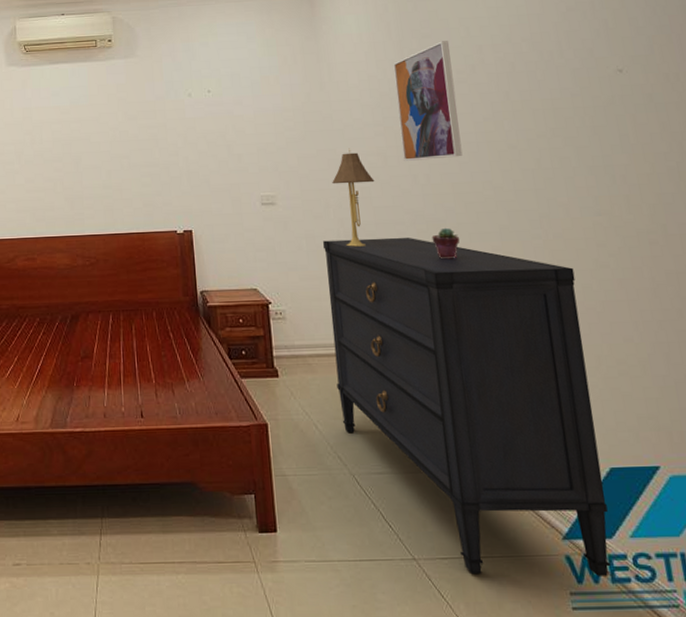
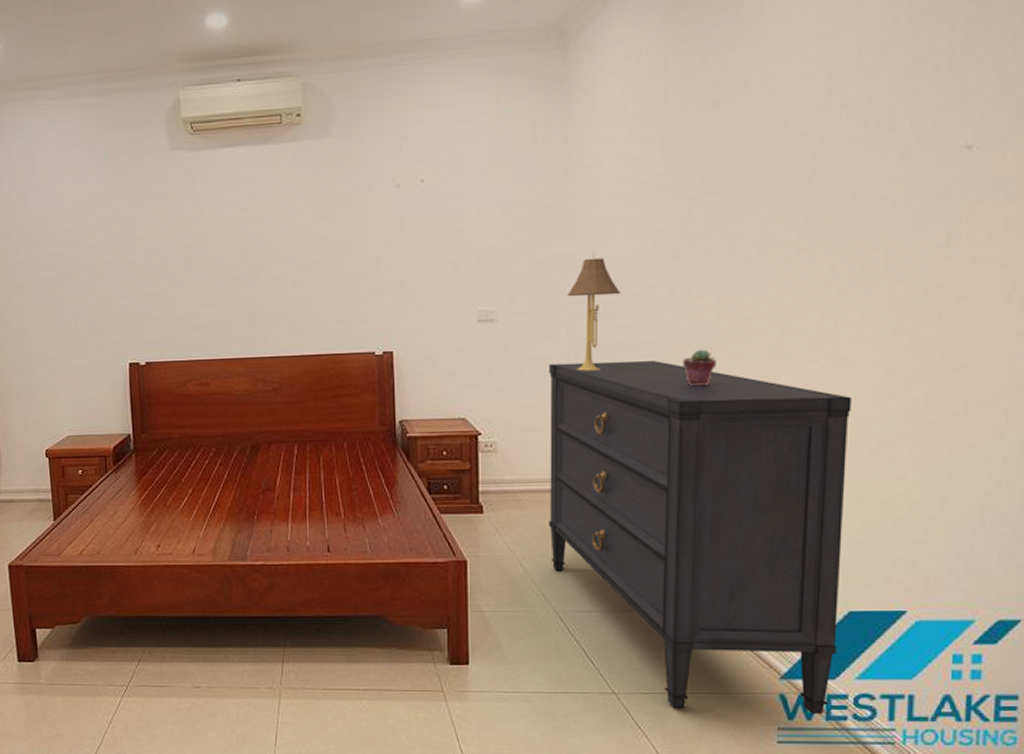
wall art: present [393,41,463,161] -> none [661,108,744,268]

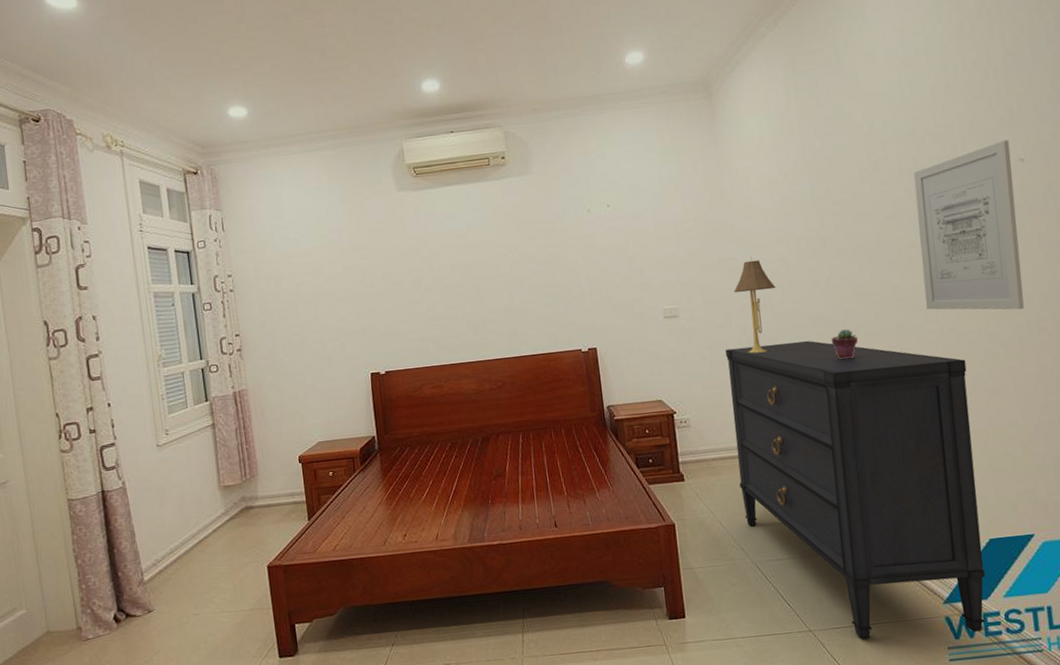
wall art: none [811,119,956,341] -> present [913,140,1024,310]

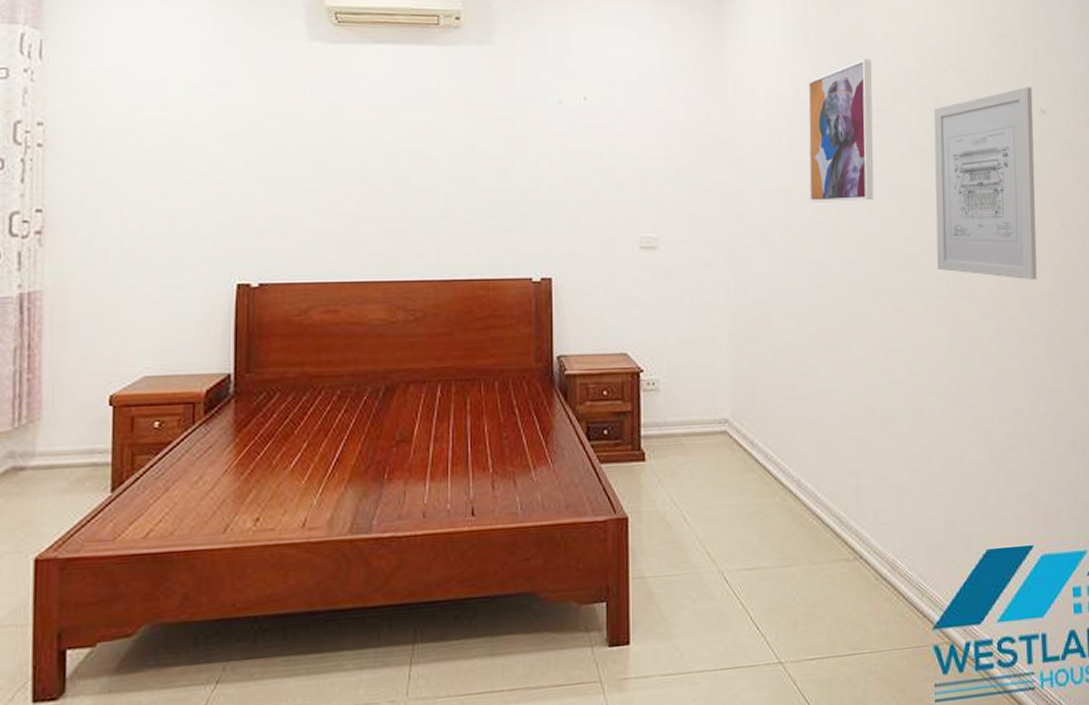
dresser: present [726,340,985,640] -> none [710,293,980,674]
table lamp: present [734,255,776,354] -> none [726,183,775,304]
wall art: none [795,138,863,266] -> present [807,59,874,202]
potted succulent: present [831,328,858,360] -> none [832,283,861,321]

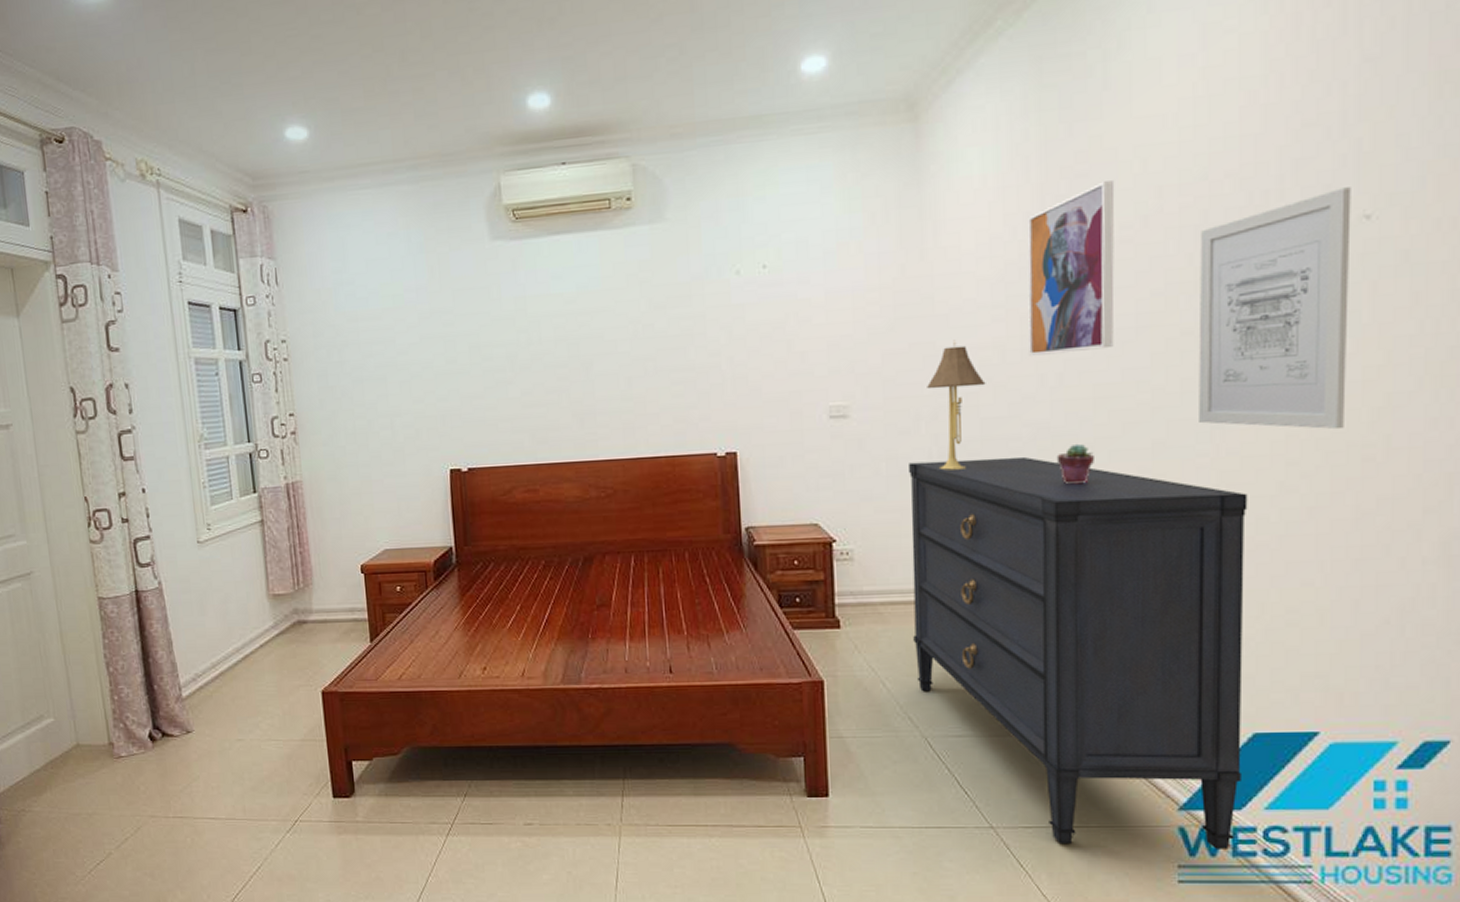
dresser: none [710,293,980,674] -> present [909,456,1248,851]
table lamp: none [726,183,775,304] -> present [927,339,986,471]
potted succulent: none [832,283,861,321] -> present [1056,443,1094,485]

